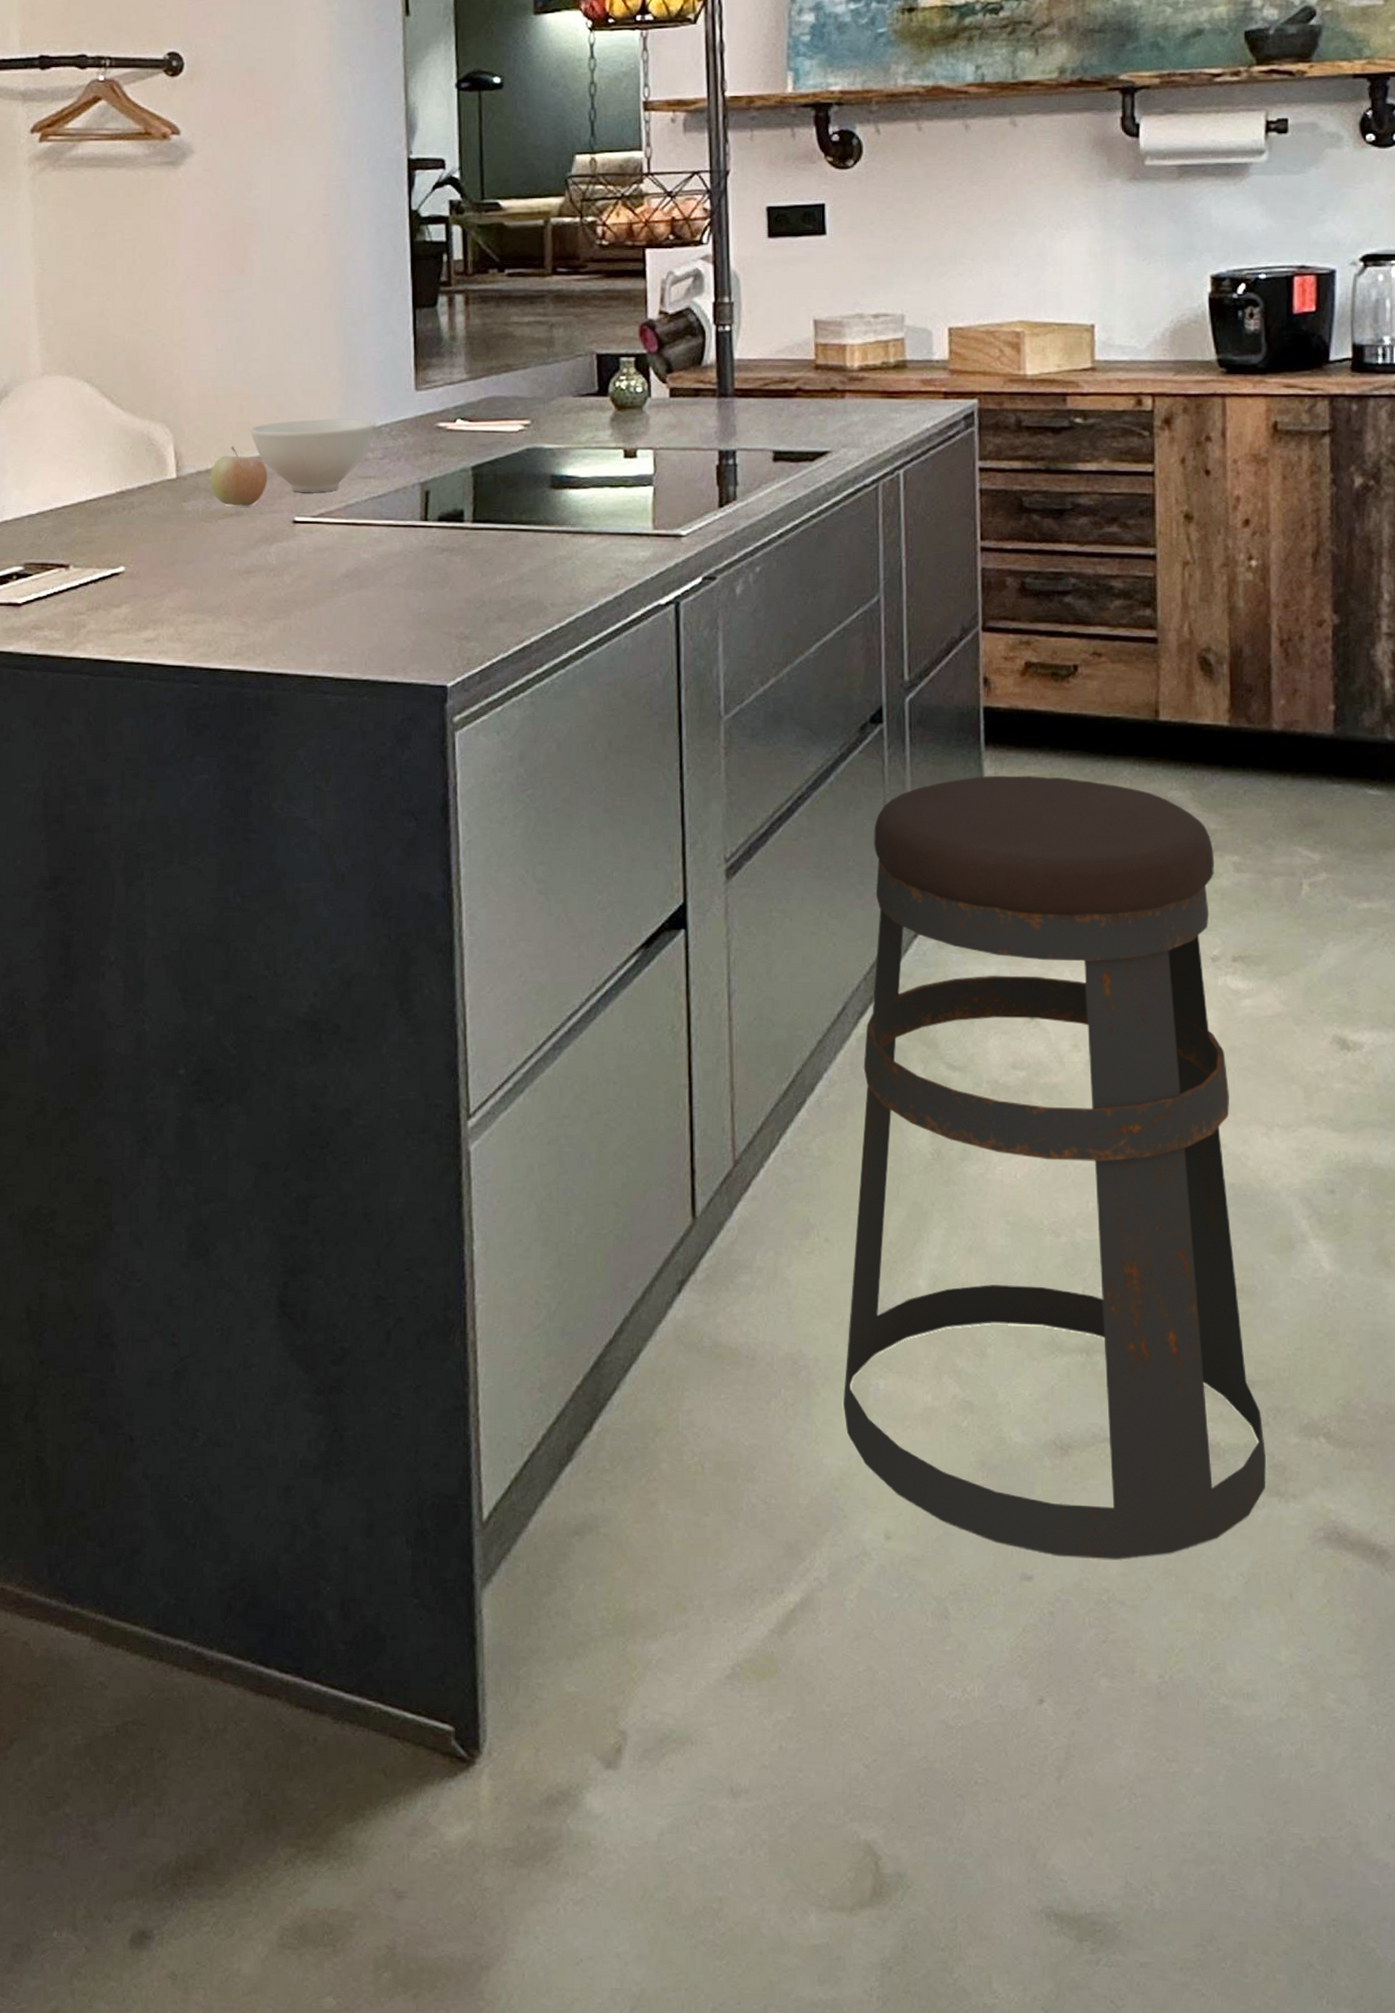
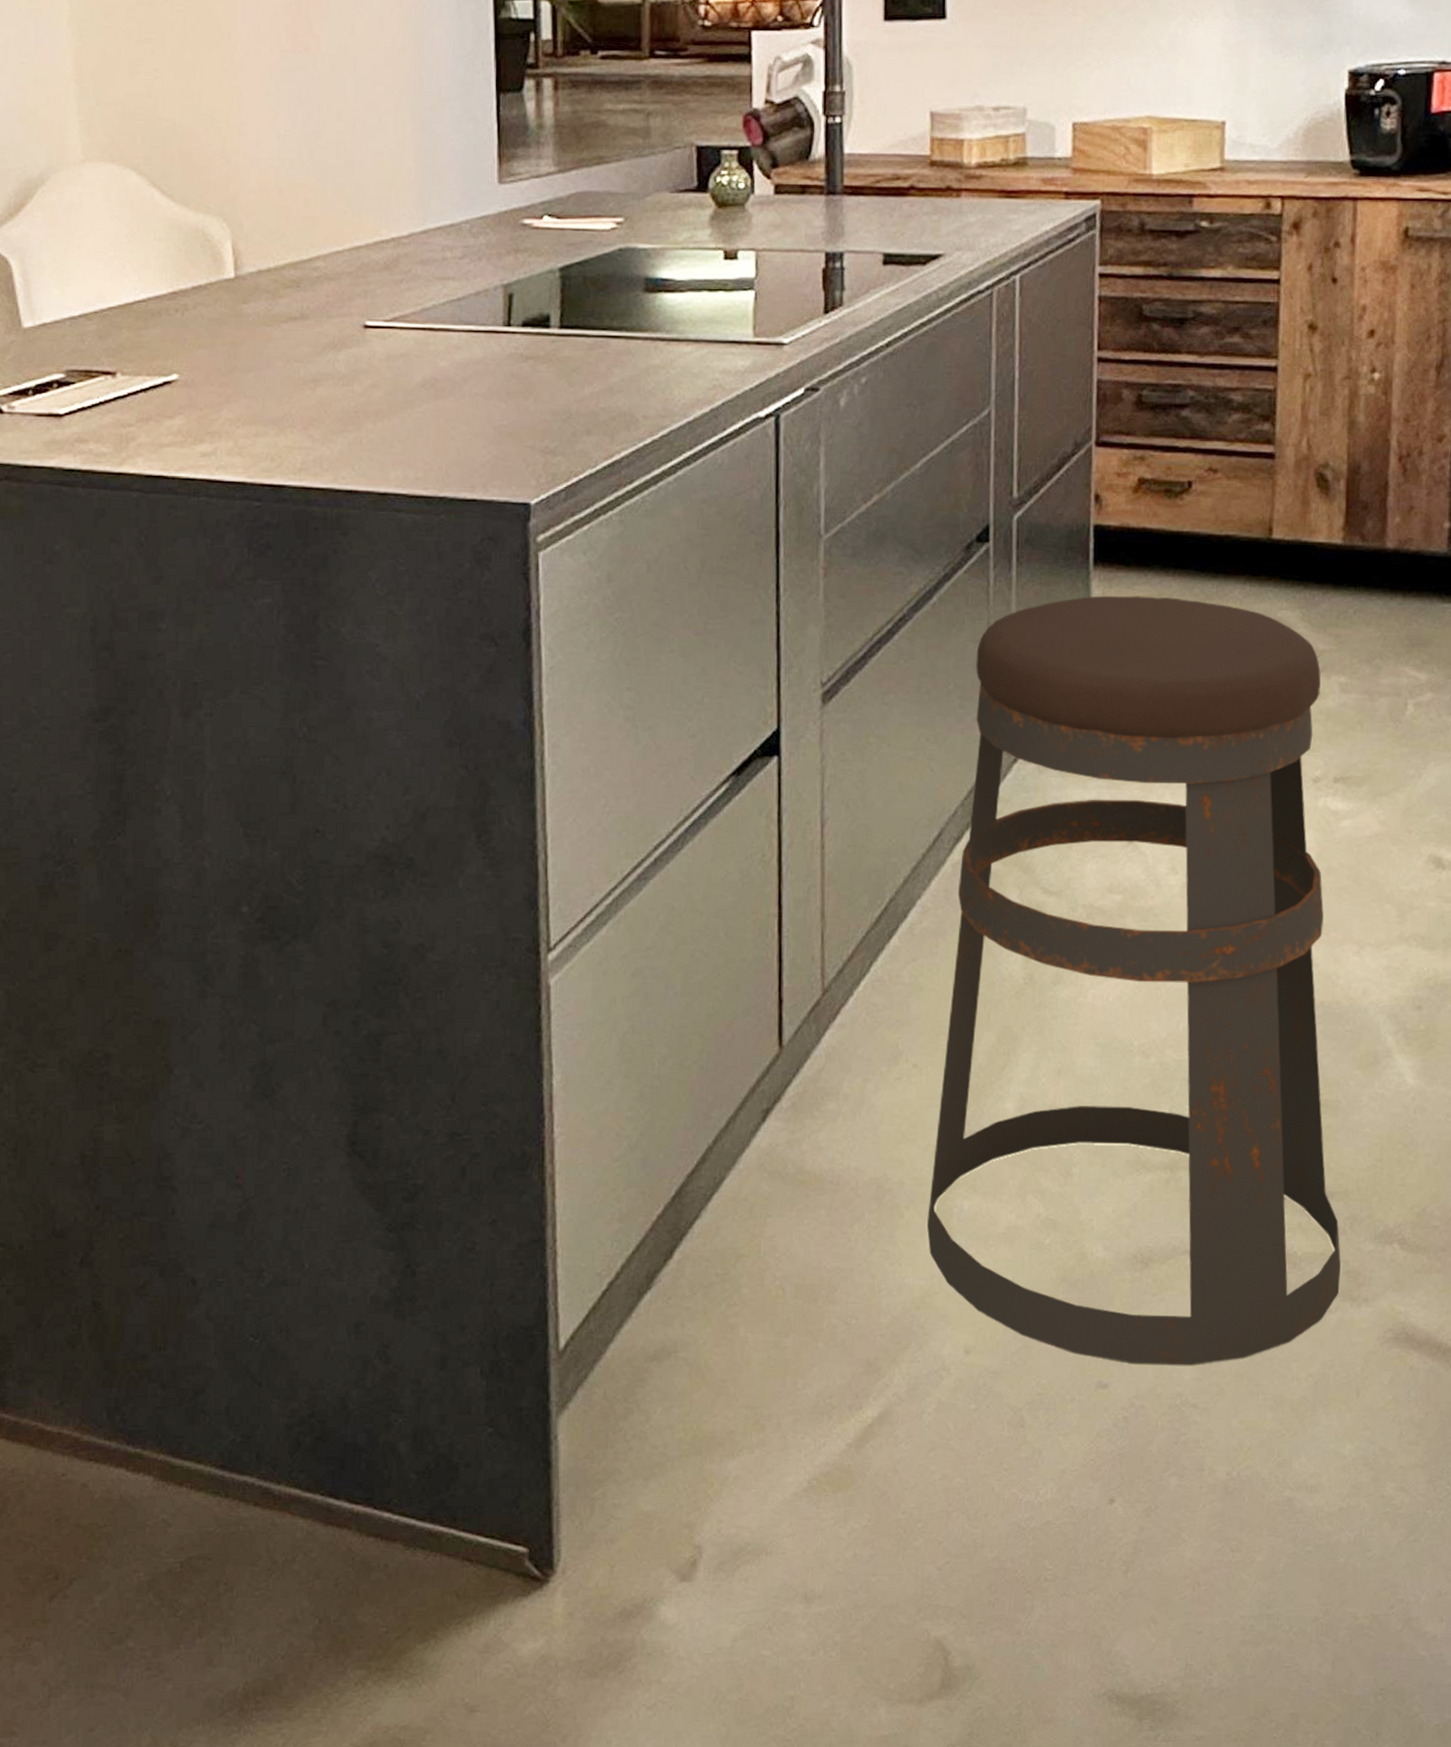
fruit: present [210,446,268,507] -> none [272,242,336,310]
bowl: present [249,419,376,492] -> none [316,214,455,294]

